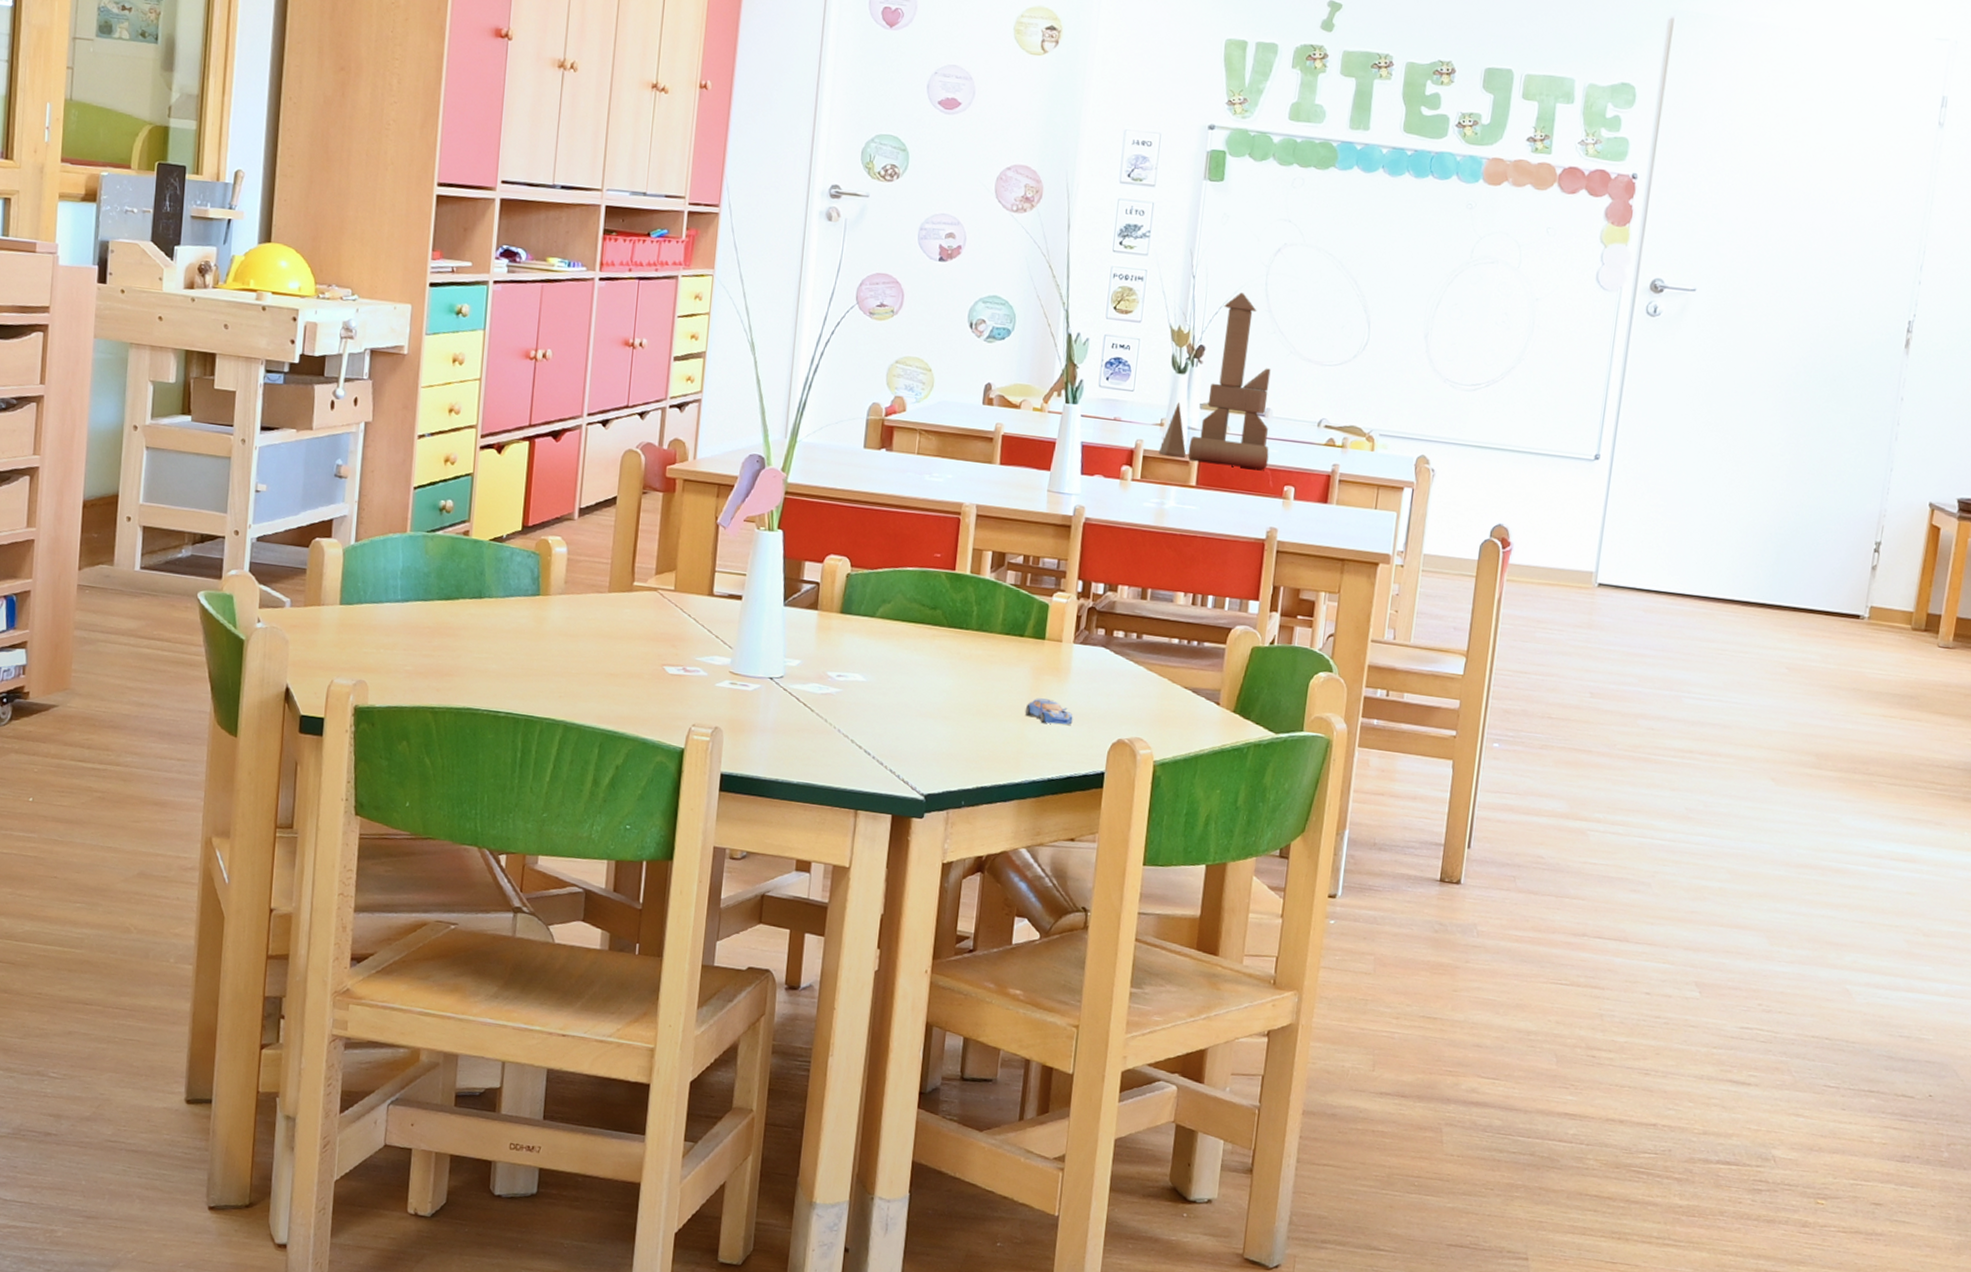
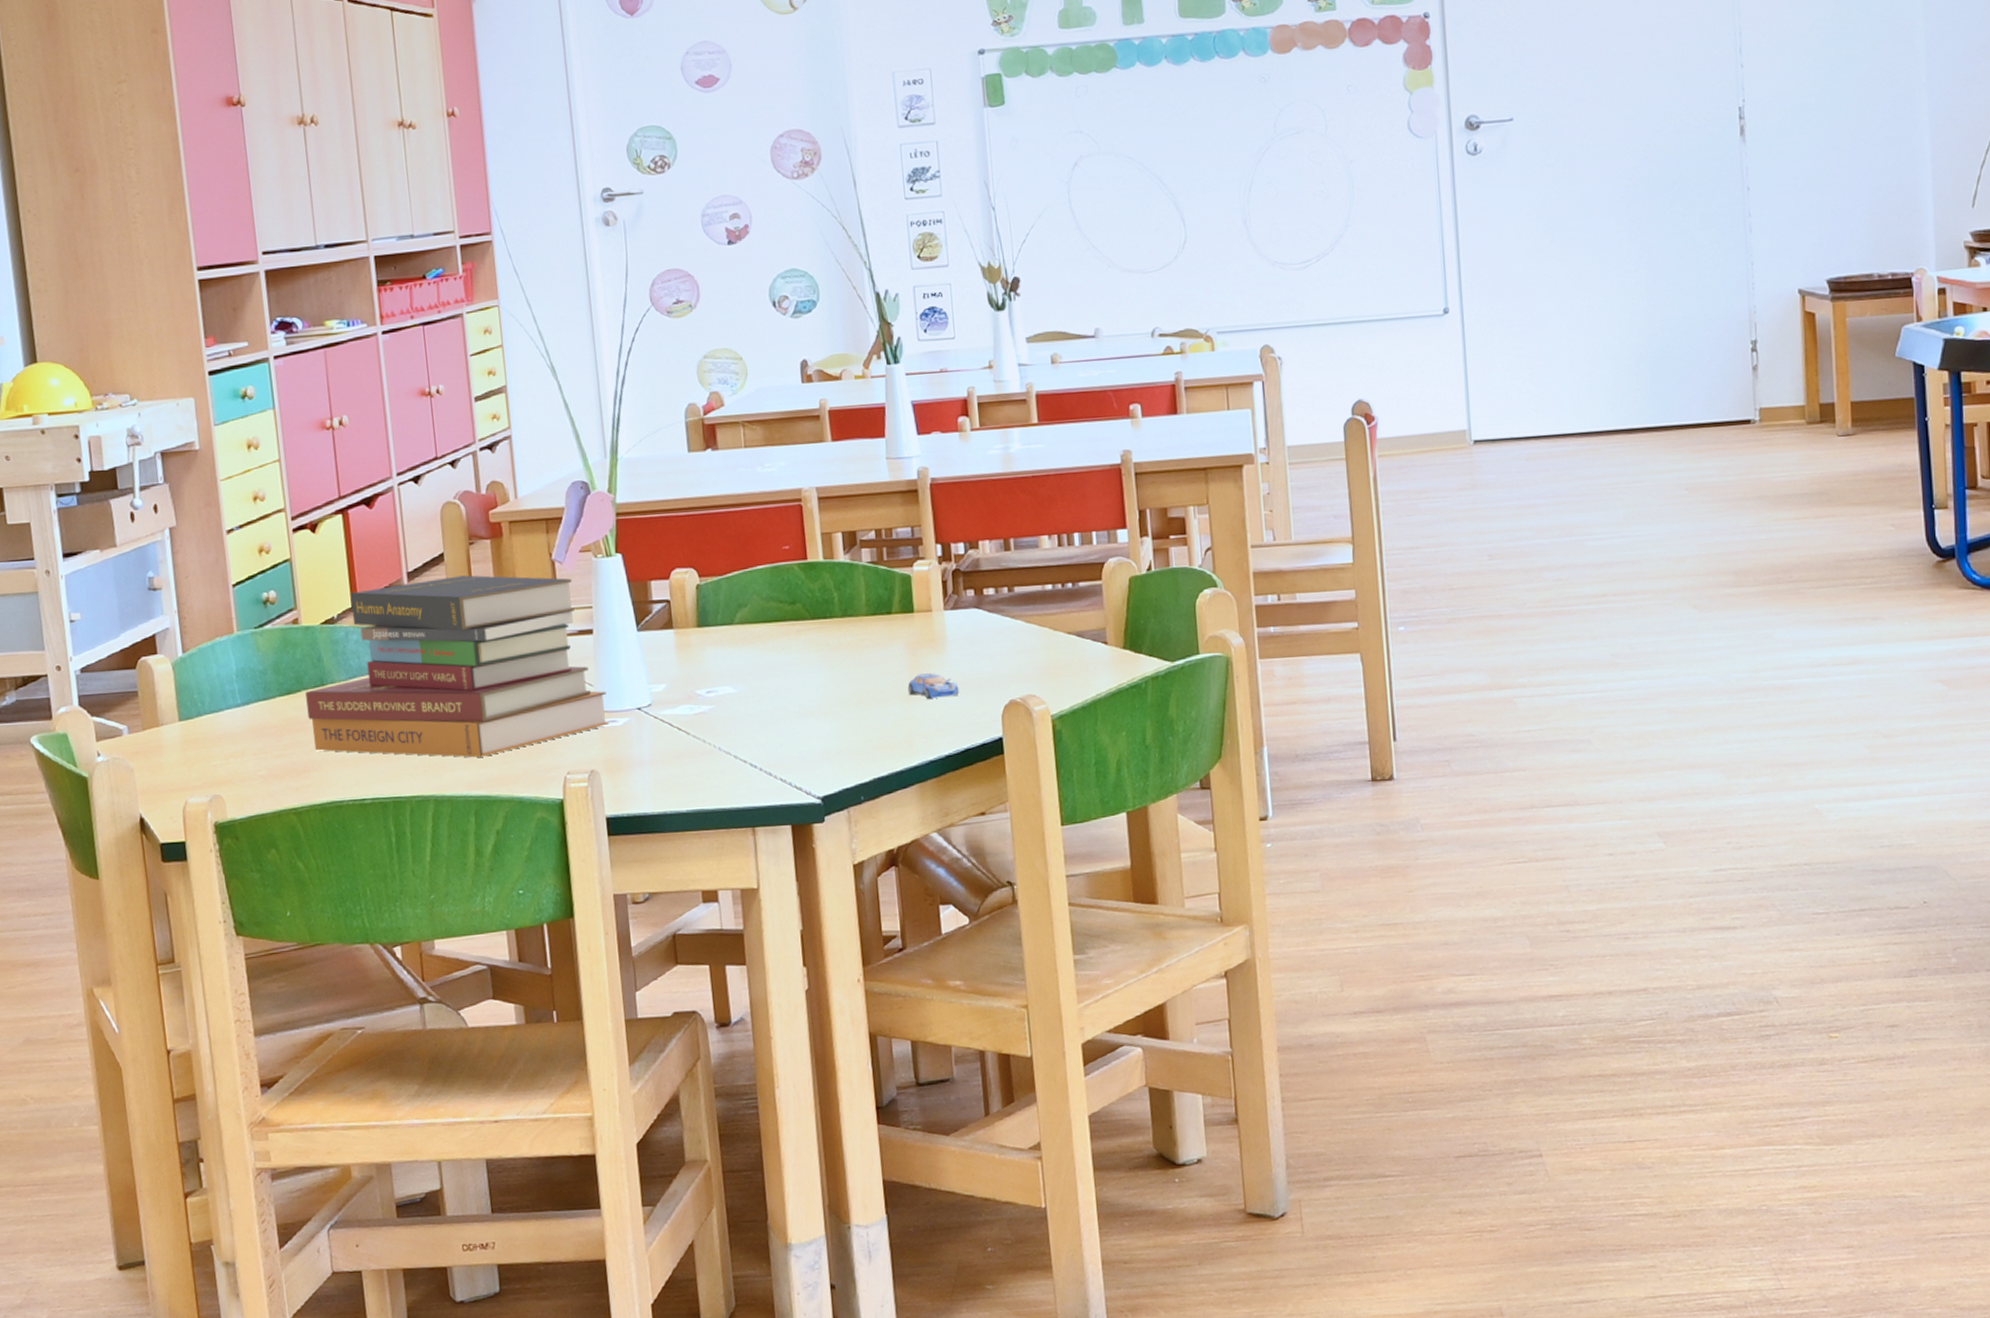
books: none [461,516,744,695] -> present [305,575,609,758]
toy blocks: present [1158,292,1271,470] -> none [993,215,1108,399]

